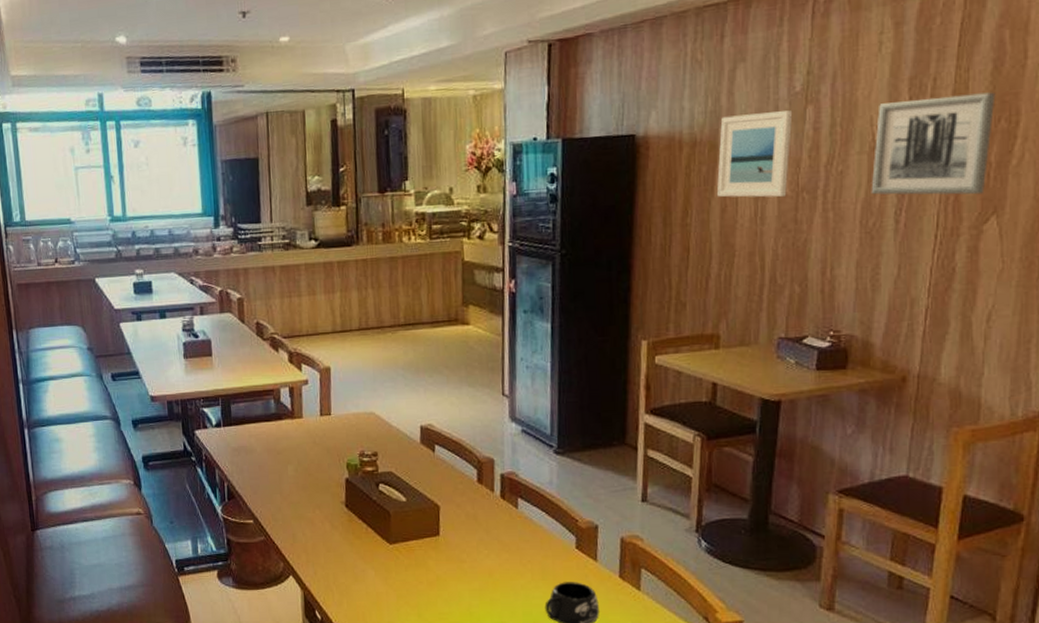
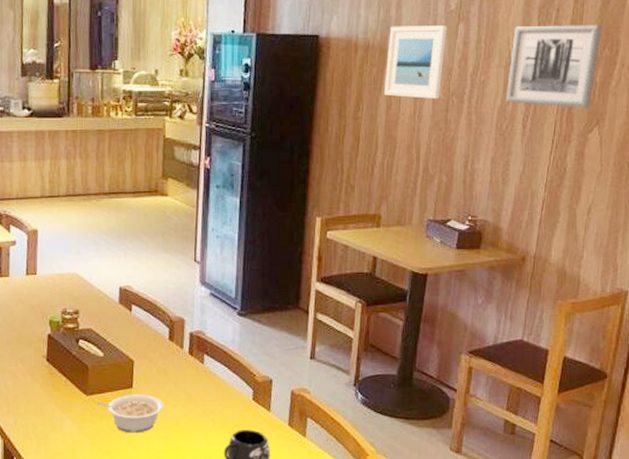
legume: none [400,542,476,585] -> present [96,394,164,433]

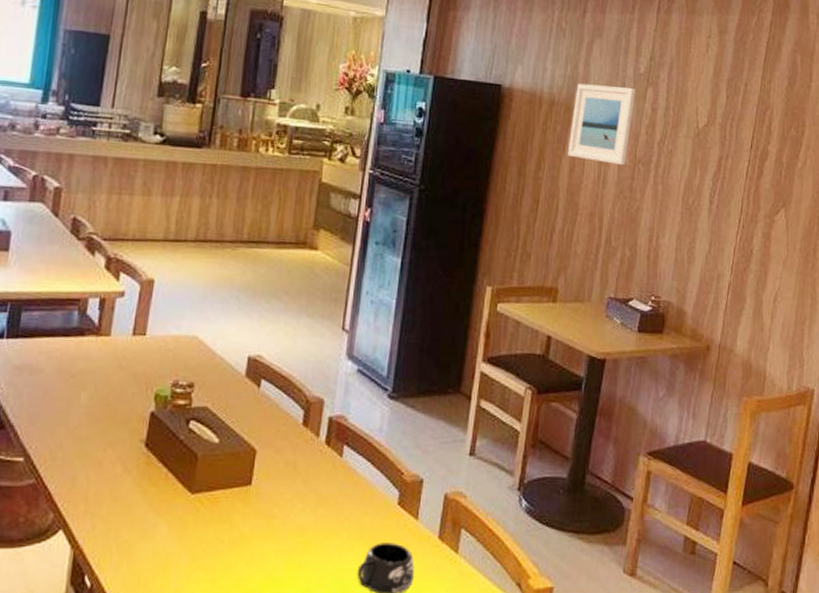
legume: present [96,394,164,433] -> none [202,493,289,545]
wall art: present [505,25,602,109] -> none [693,97,789,189]

